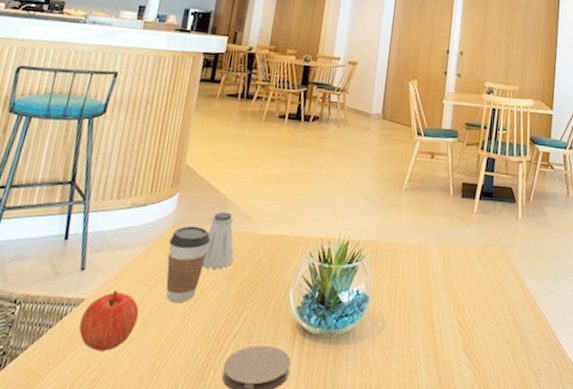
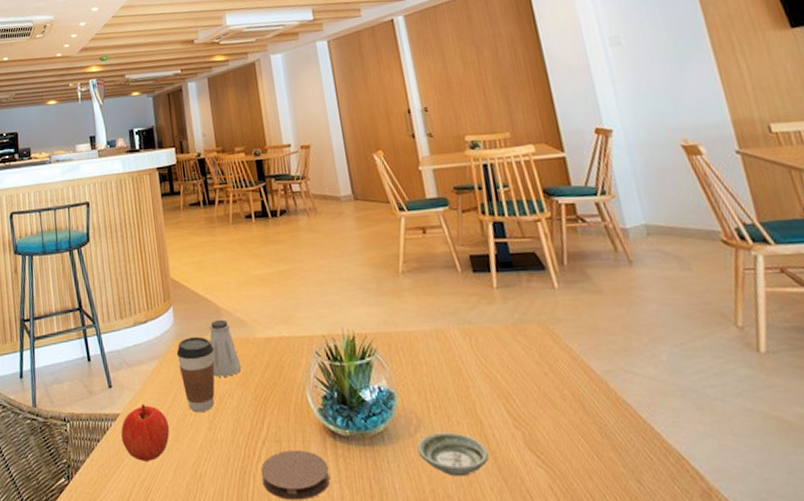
saucer: none [375,334,433,375] -> present [417,432,489,477]

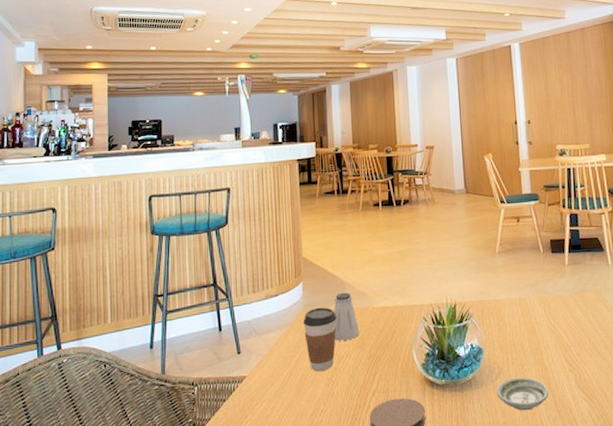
apple: present [121,404,170,461] -> none [247,366,292,416]

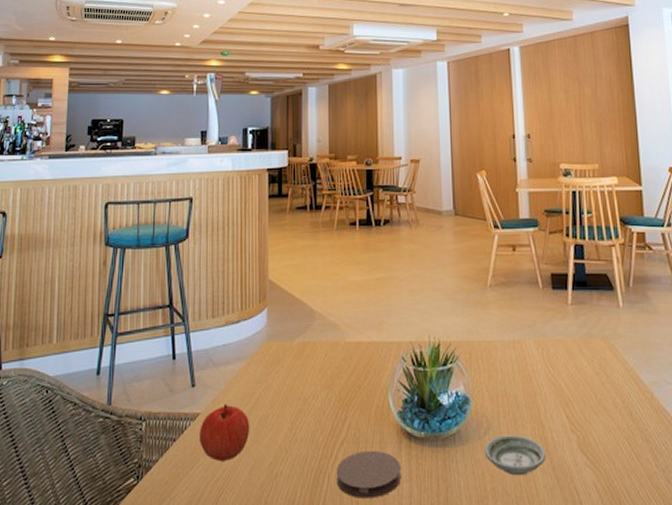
apple: none [247,366,292,416] -> present [199,404,250,461]
coffee cup: present [303,307,337,372] -> none [266,338,304,414]
saltshaker: present [334,292,360,341] -> none [299,322,330,378]

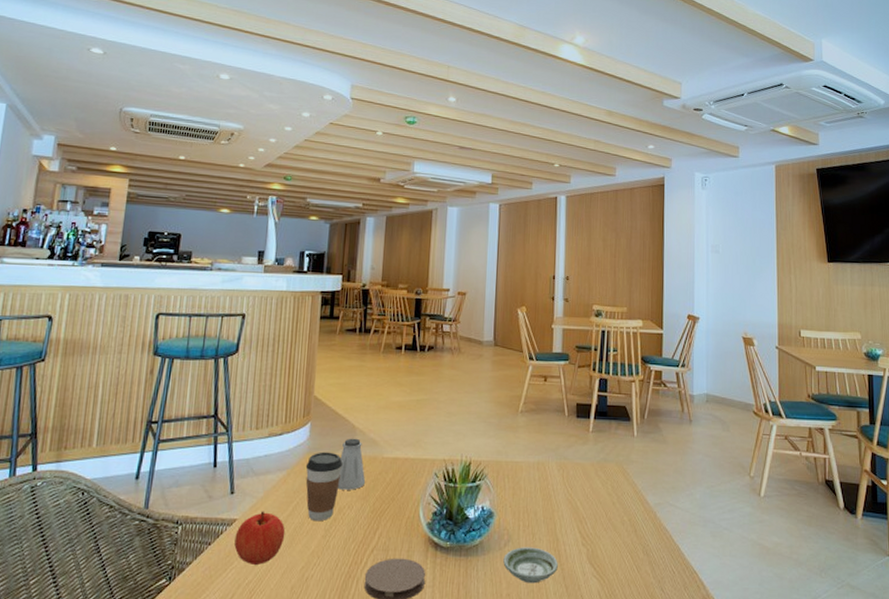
coffee cup: none [266,338,304,414] -> present [305,451,343,522]
saltshaker: none [299,322,330,378] -> present [337,438,366,490]

